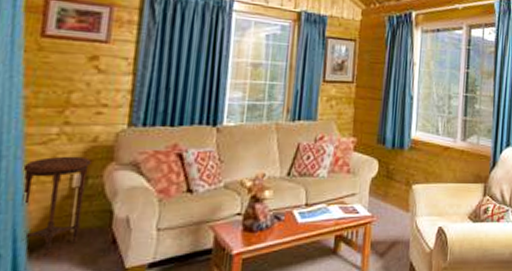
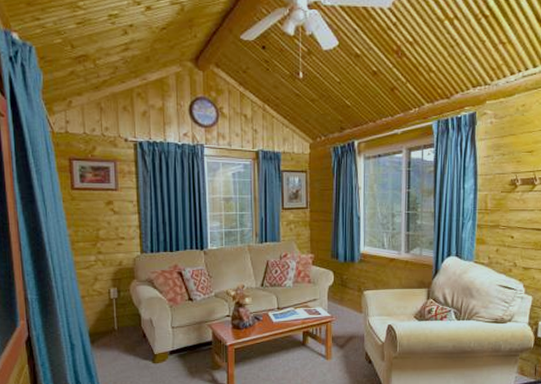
side table: present [21,156,91,256] -> none [77,276,121,346]

